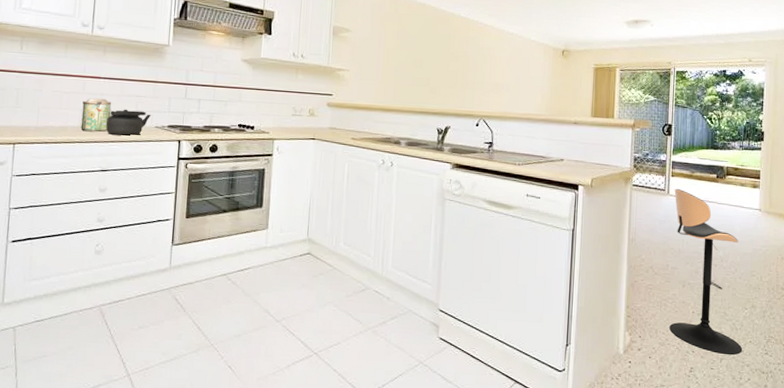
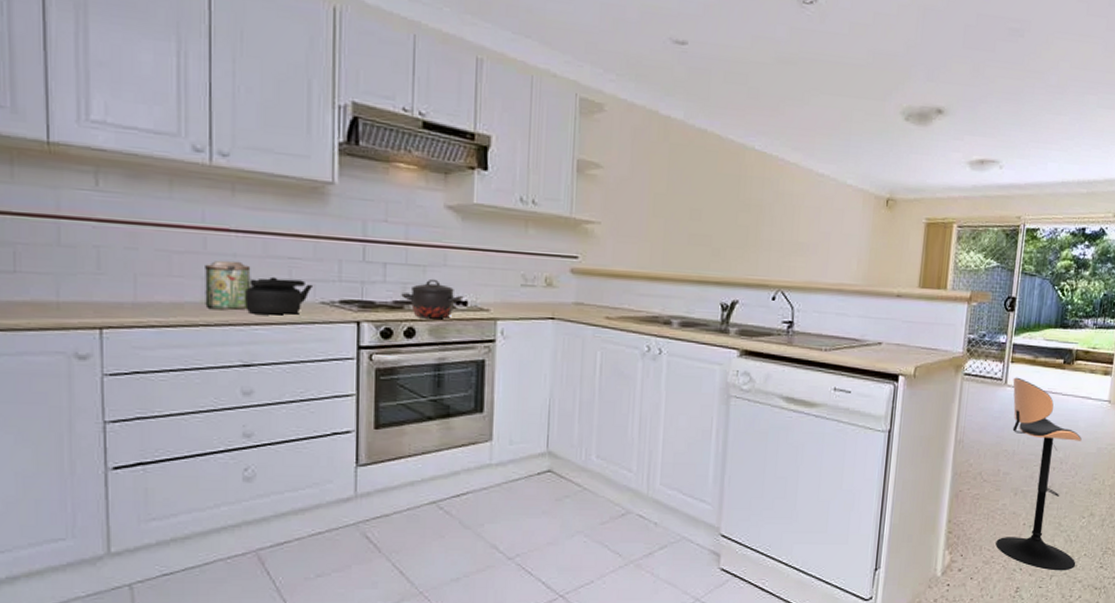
cooking pot: none [209,110,252,140] -> present [401,278,464,320]

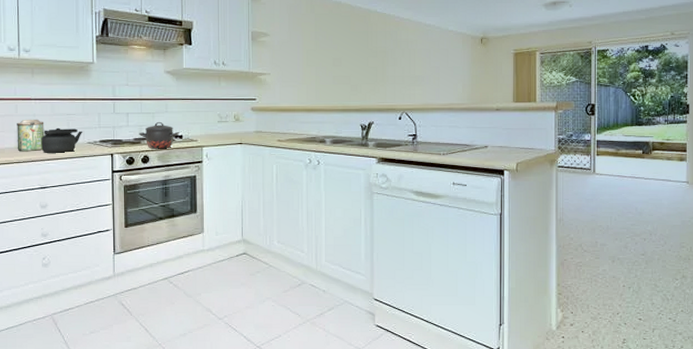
bar stool: present [996,377,1082,570] -> none [600,166,675,324]

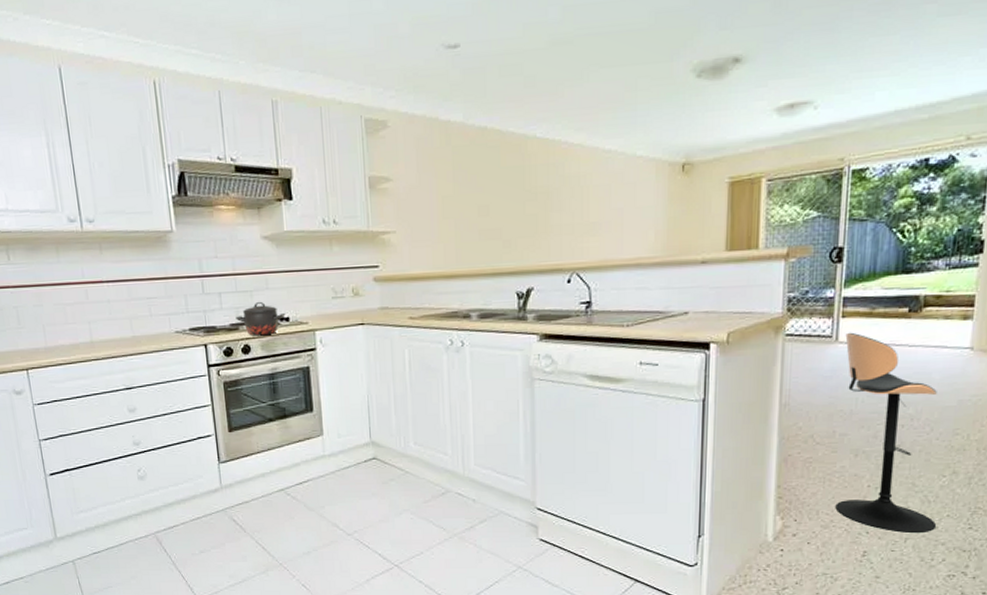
canister: present [17,119,45,152] -> none [89,305,124,347]
kettle: present [40,127,83,153] -> none [119,315,169,347]
bar stool: none [600,166,675,324] -> present [835,332,937,533]

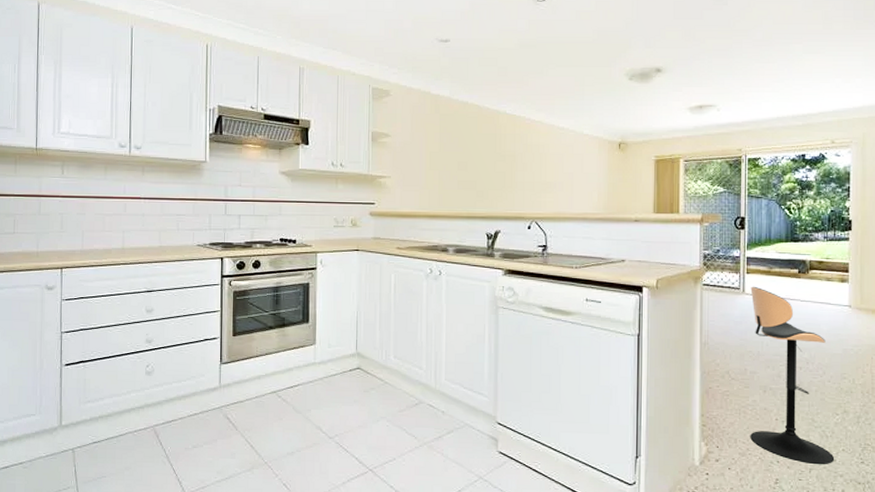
cooking pot: present [236,301,286,337] -> none [251,224,294,255]

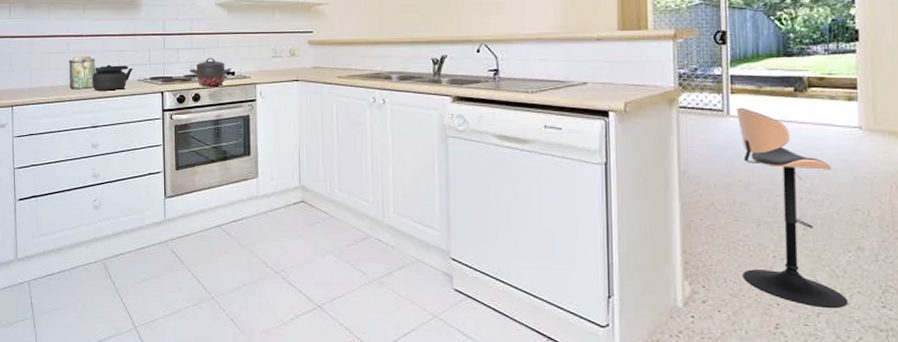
canister: none [124,218,153,253] -> present [69,55,96,90]
kettle: none [148,228,193,255] -> present [92,64,134,91]
cooking pot: none [251,224,294,255] -> present [190,57,232,88]

